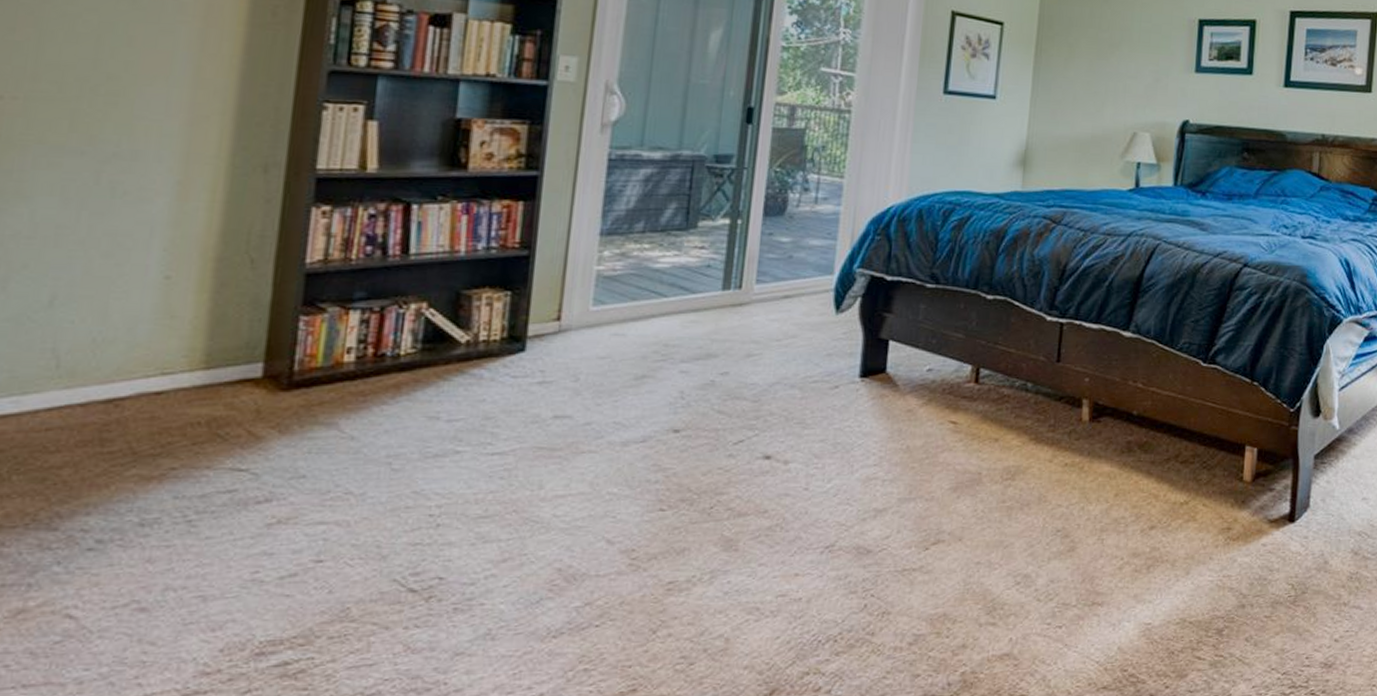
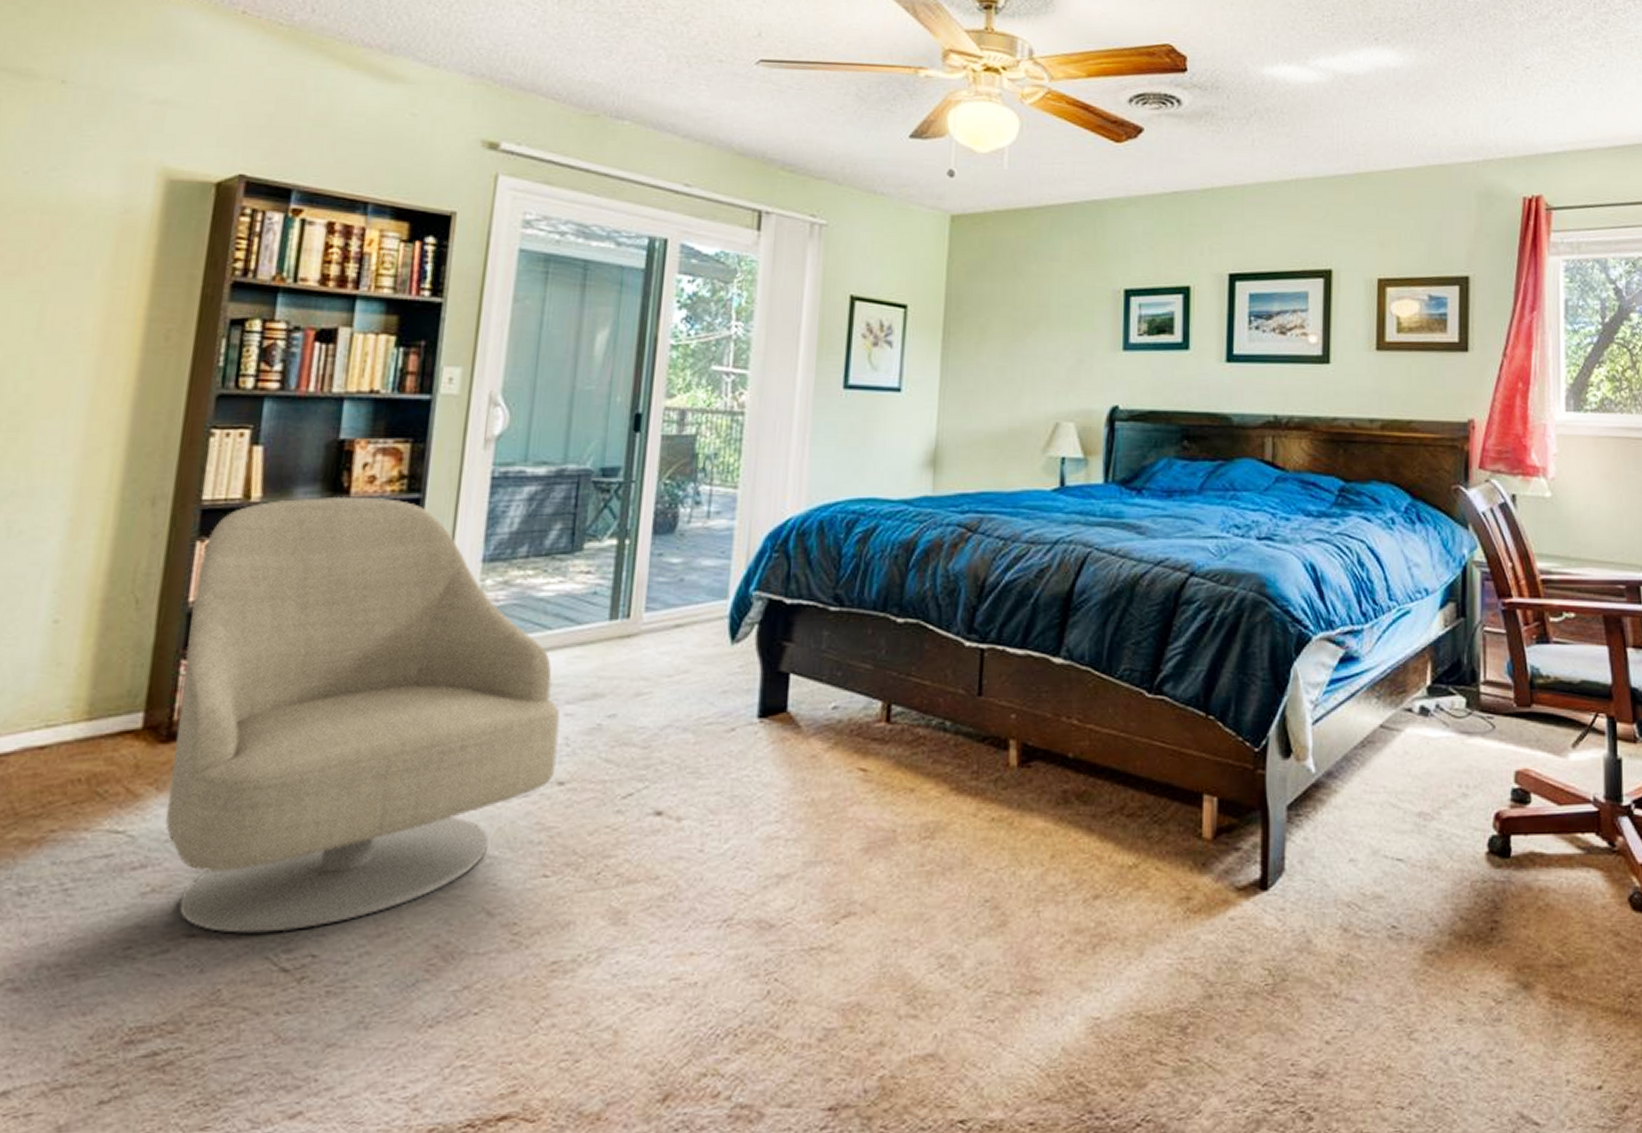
armchair: none [289,171,676,559] -> present [165,496,560,934]

